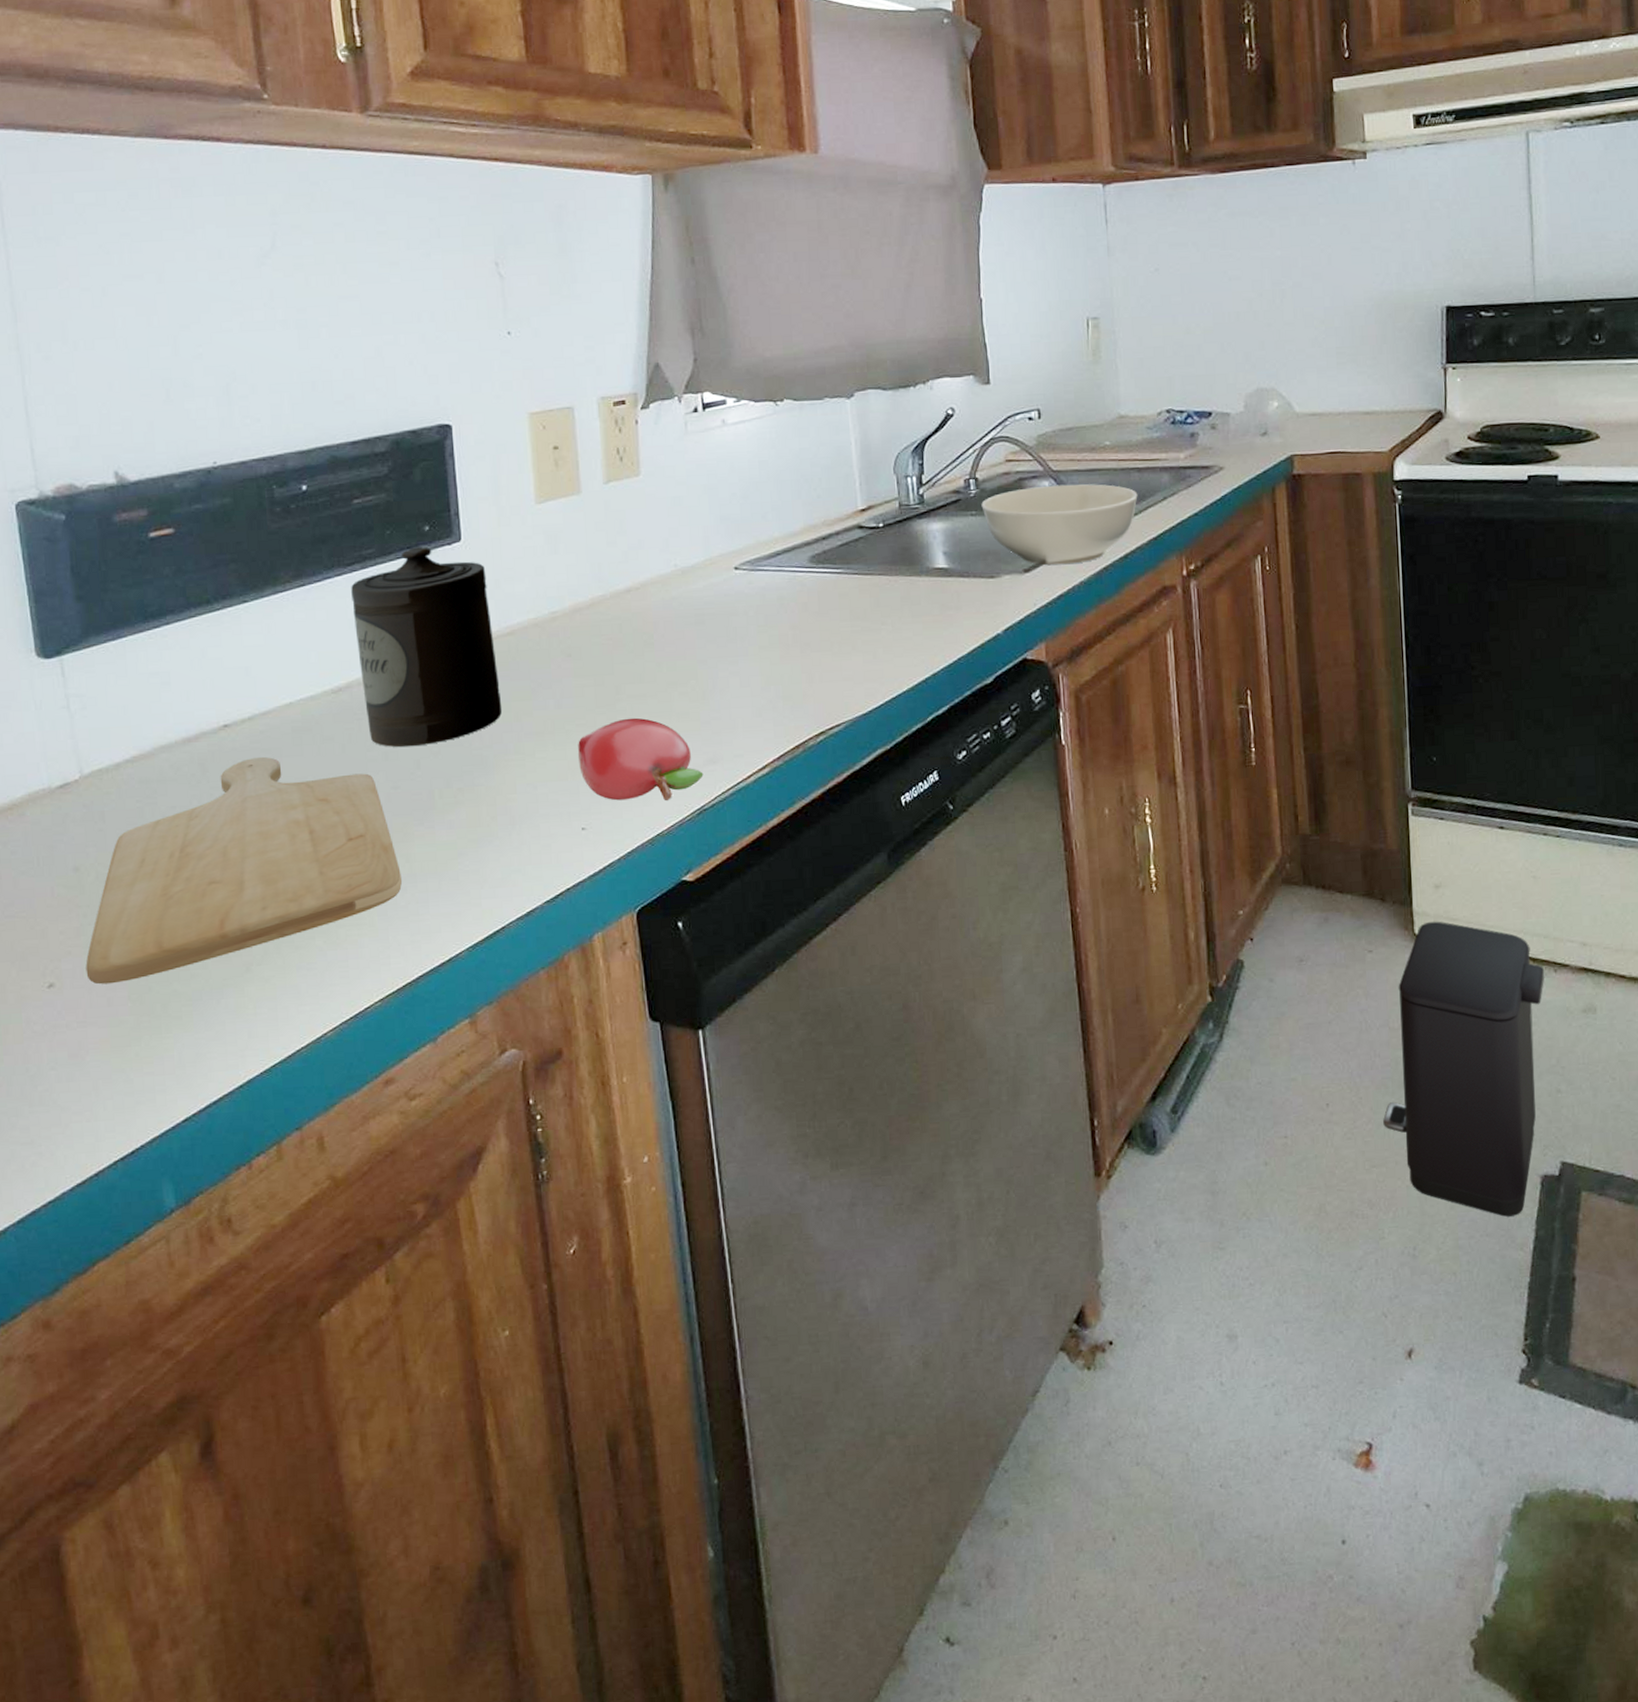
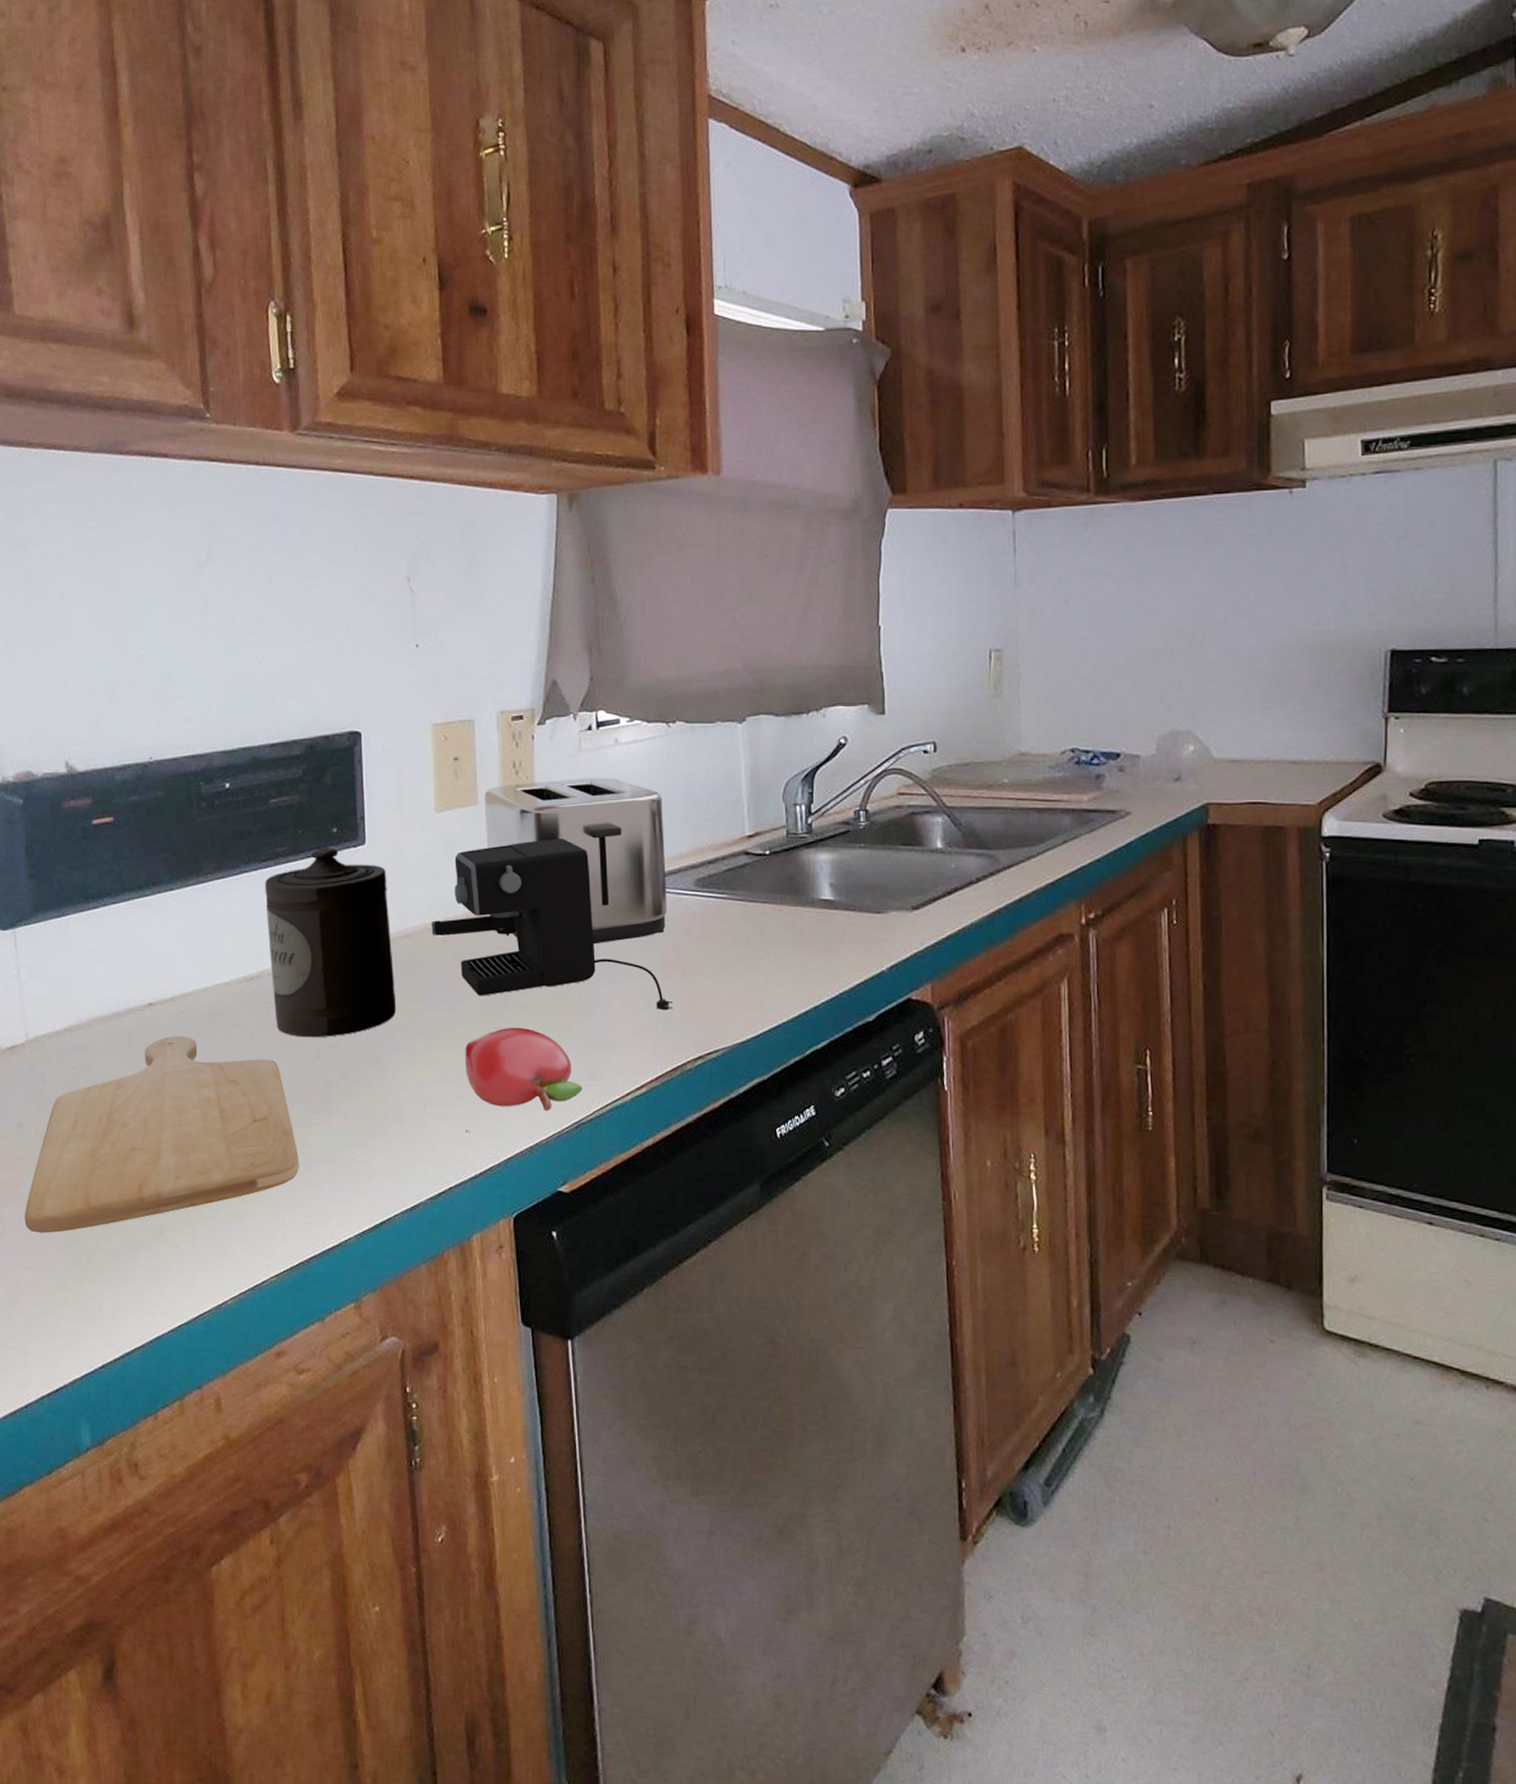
coffee maker: none [536,522,793,689] -> present [431,838,673,1011]
toaster: none [587,459,782,628] -> present [484,777,667,945]
bowl: present [981,484,1138,565] -> none [871,821,1036,905]
pedal bin: present [1383,921,1544,1217] -> none [1279,1317,1474,1649]

